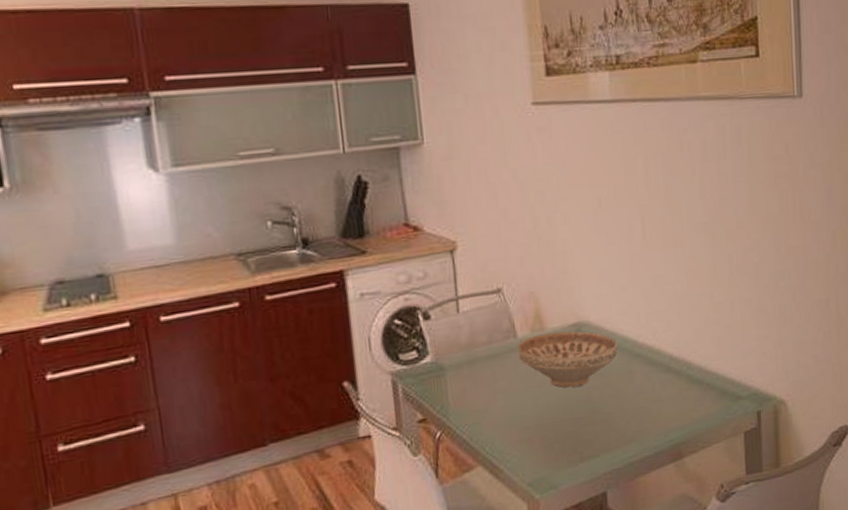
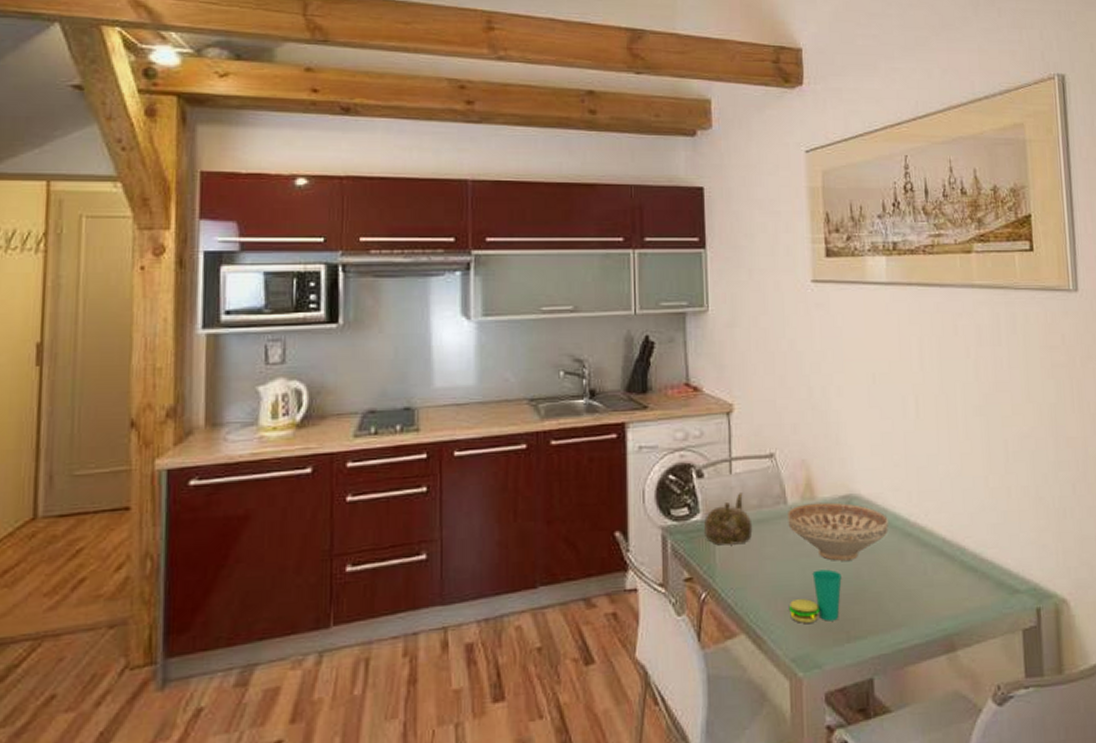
teapot: none [434,330,484,385] -> present [704,493,753,546]
cup: none [523,396,574,450] -> present [788,569,842,623]

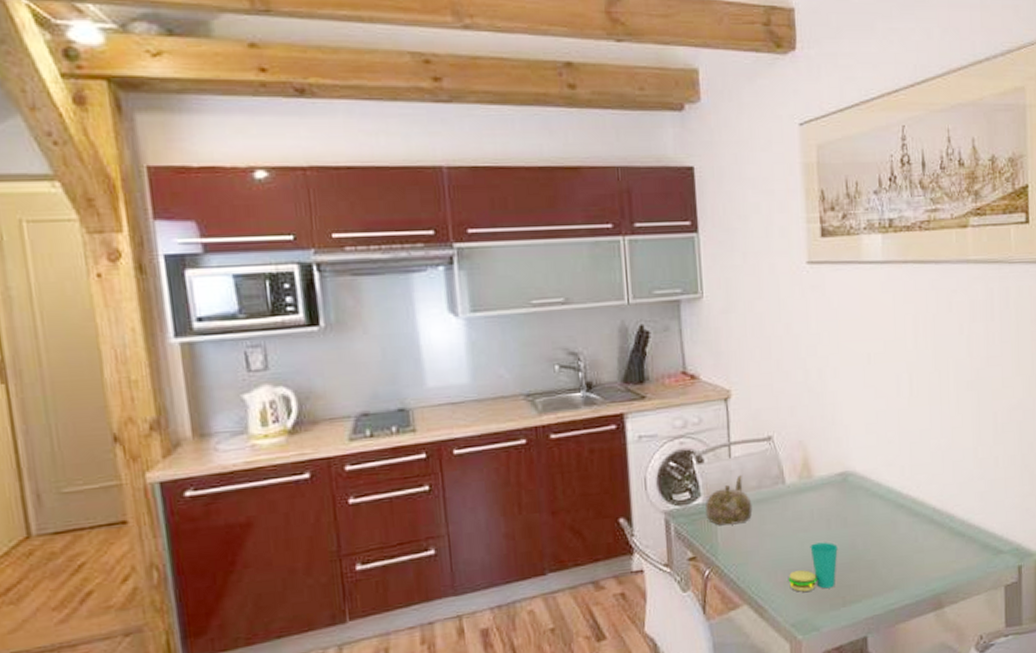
decorative bowl: present [788,502,889,561] -> none [786,479,882,534]

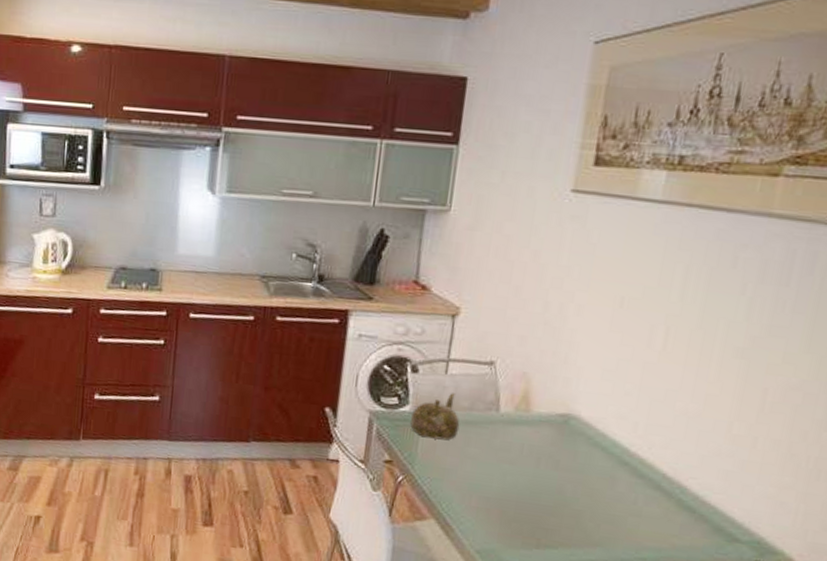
cup: present [788,542,838,592] -> none [482,477,543,527]

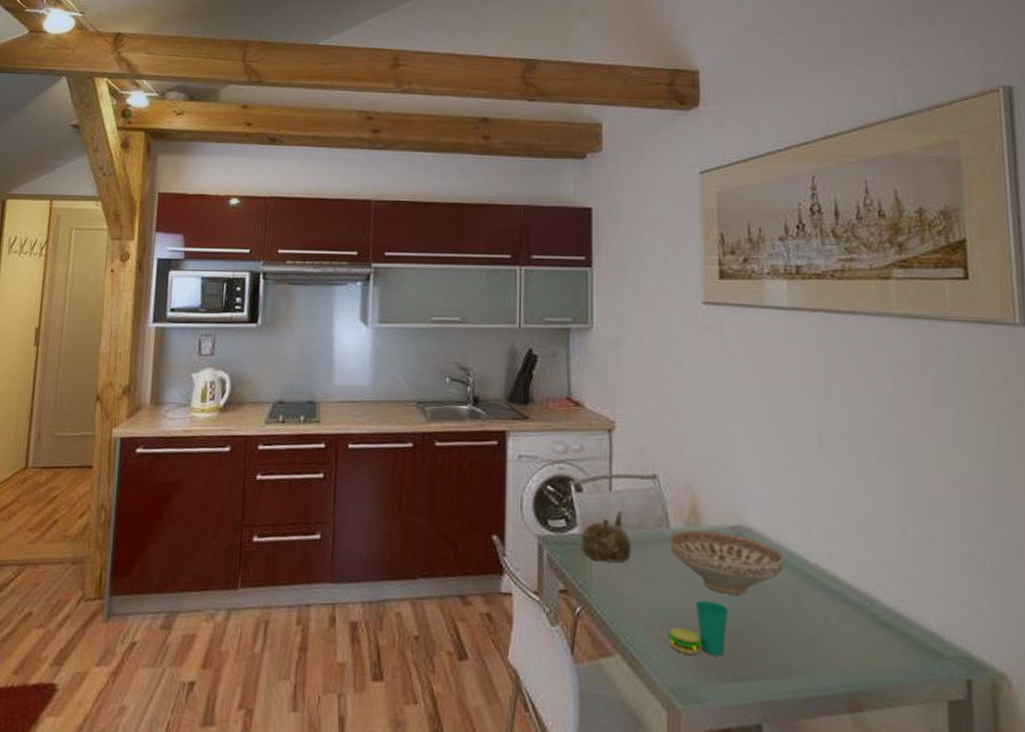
cup: none [482,477,543,527] -> present [668,600,728,657]
decorative bowl: none [496,414,606,476] -> present [670,530,784,595]

